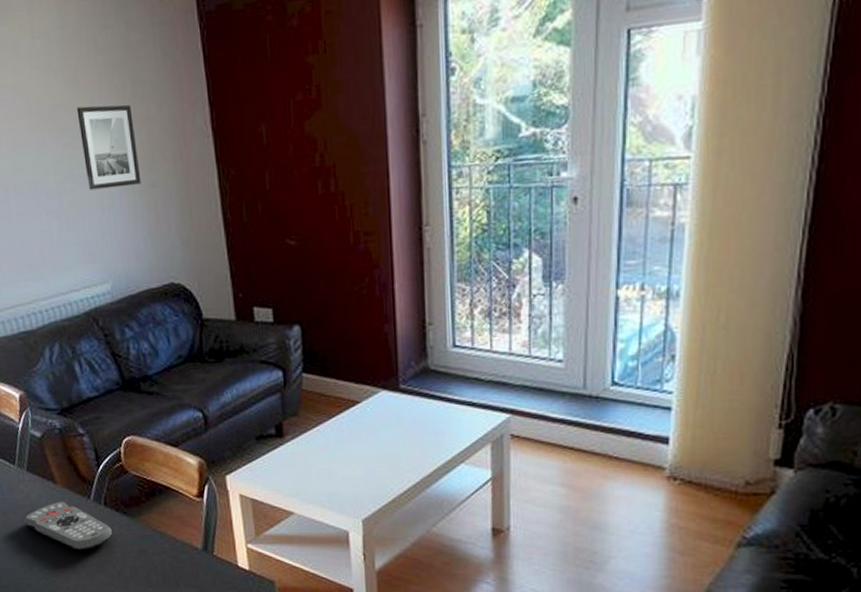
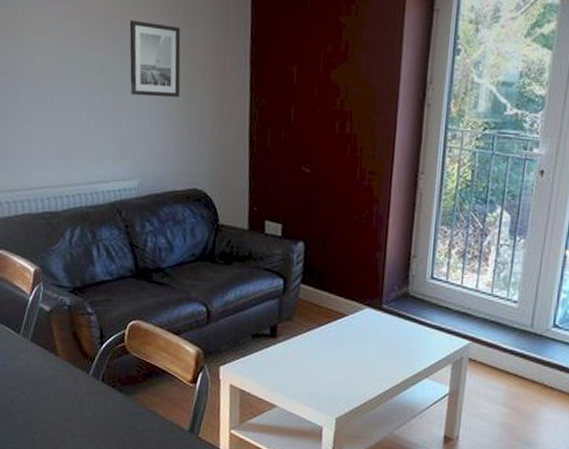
remote control: present [24,501,112,551] -> none [21,373,105,422]

